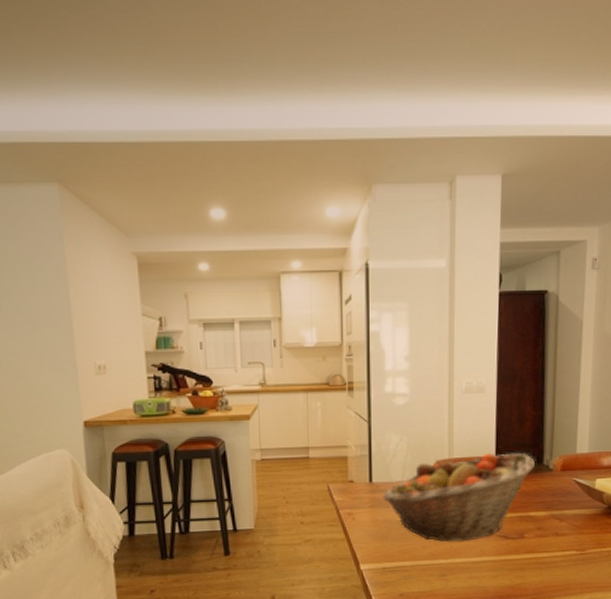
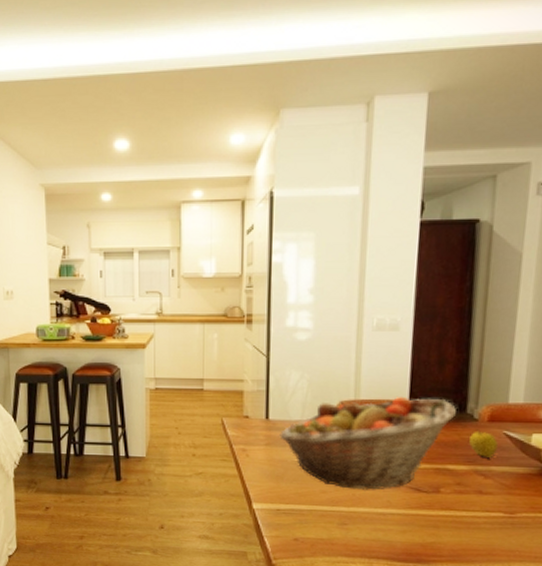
apple: none [546,478,569,503] -> present [469,429,498,458]

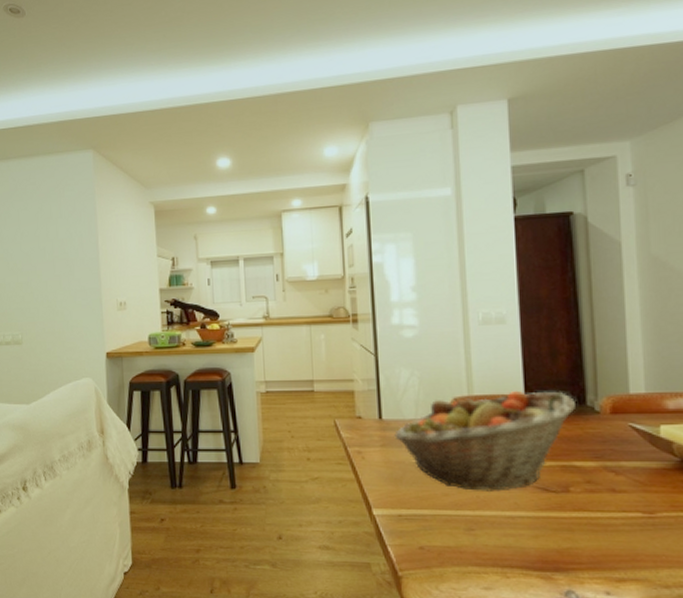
apple: present [469,429,498,458] -> none [594,422,625,452]

